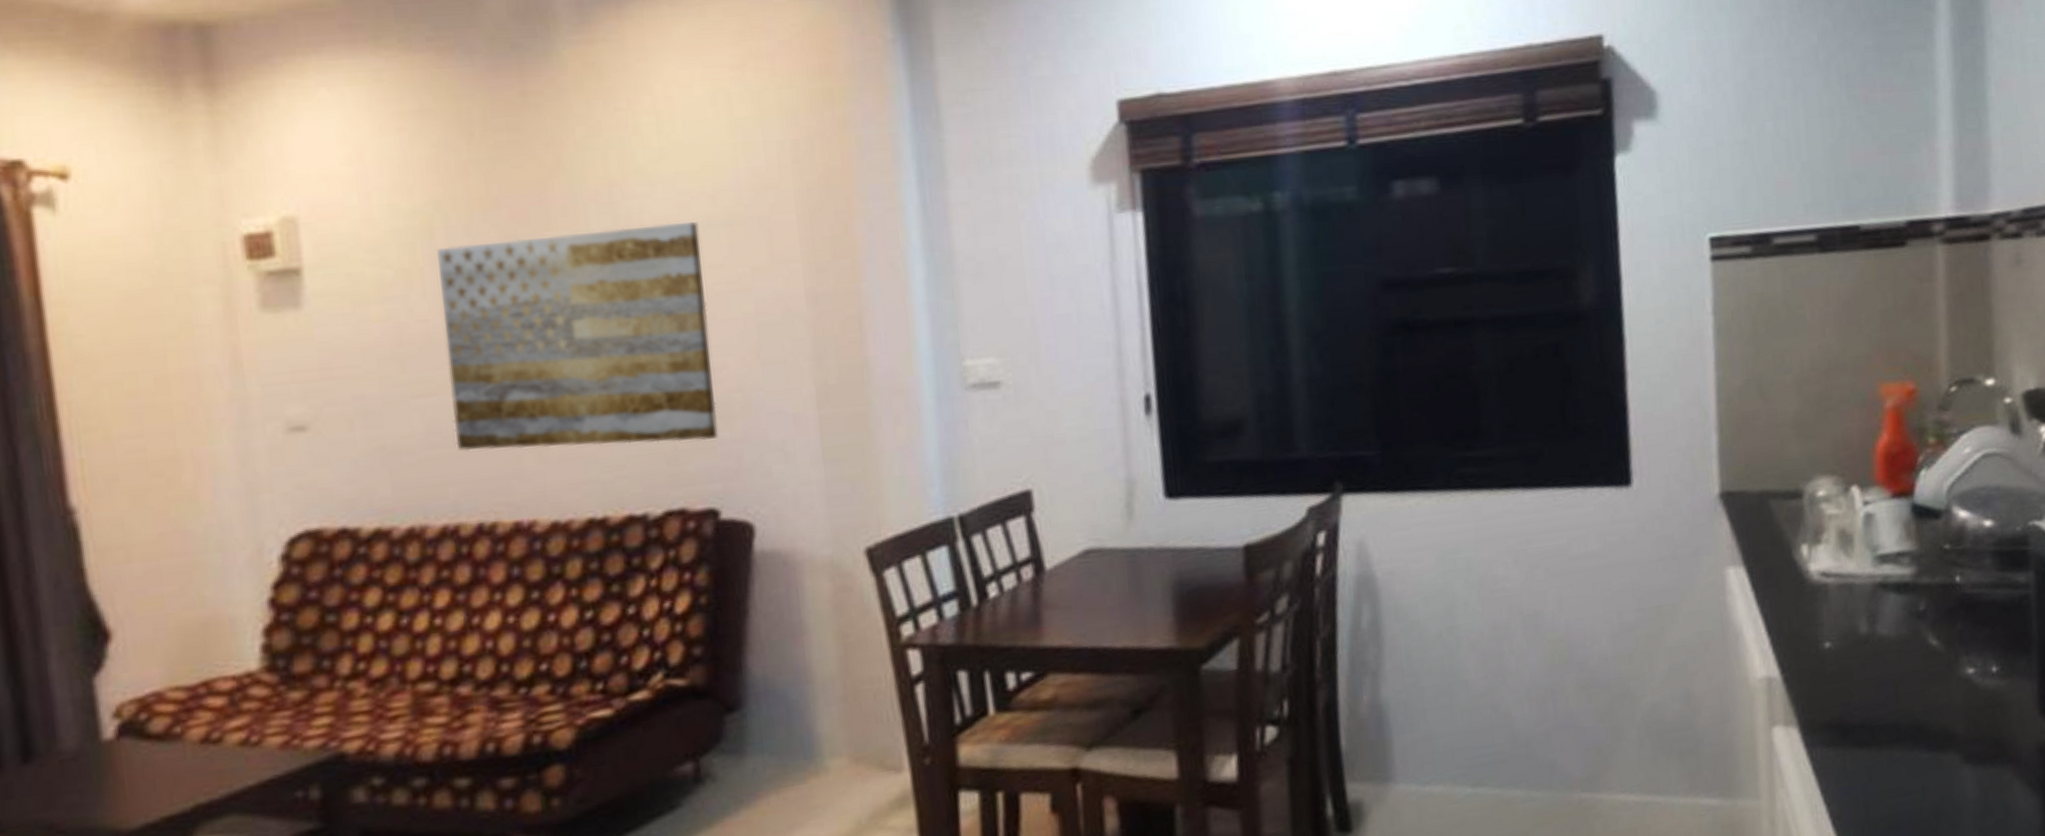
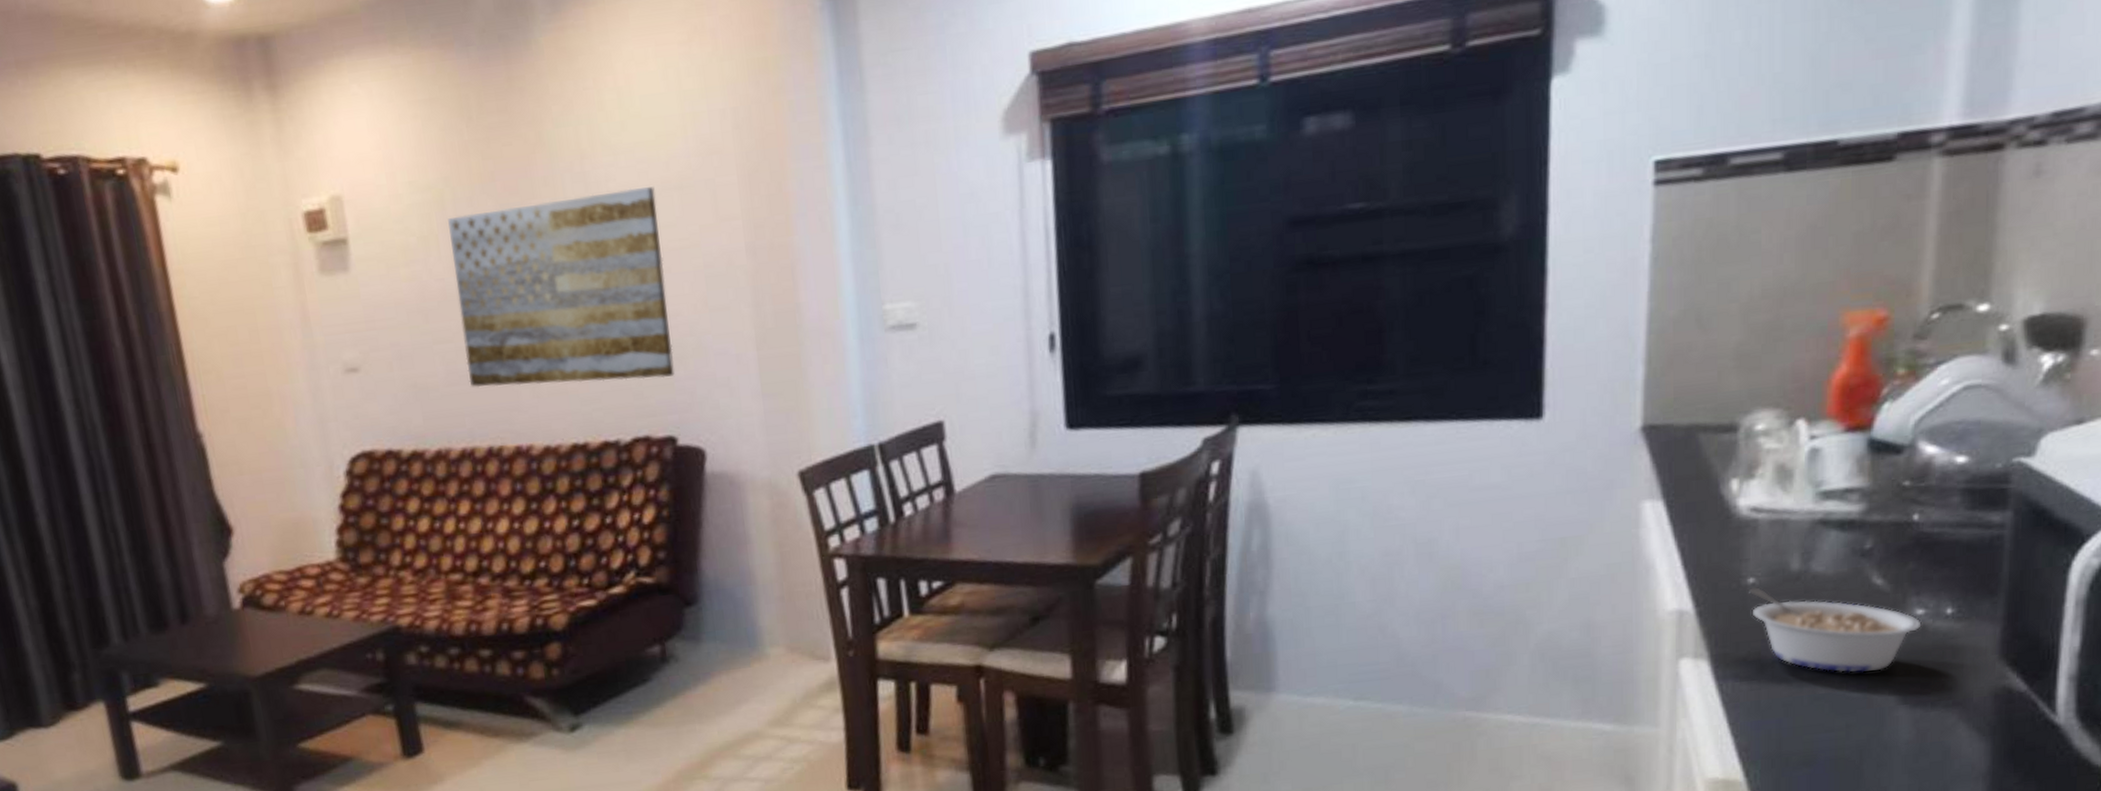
legume: none [1826,651,1974,734] -> present [1749,587,1922,673]

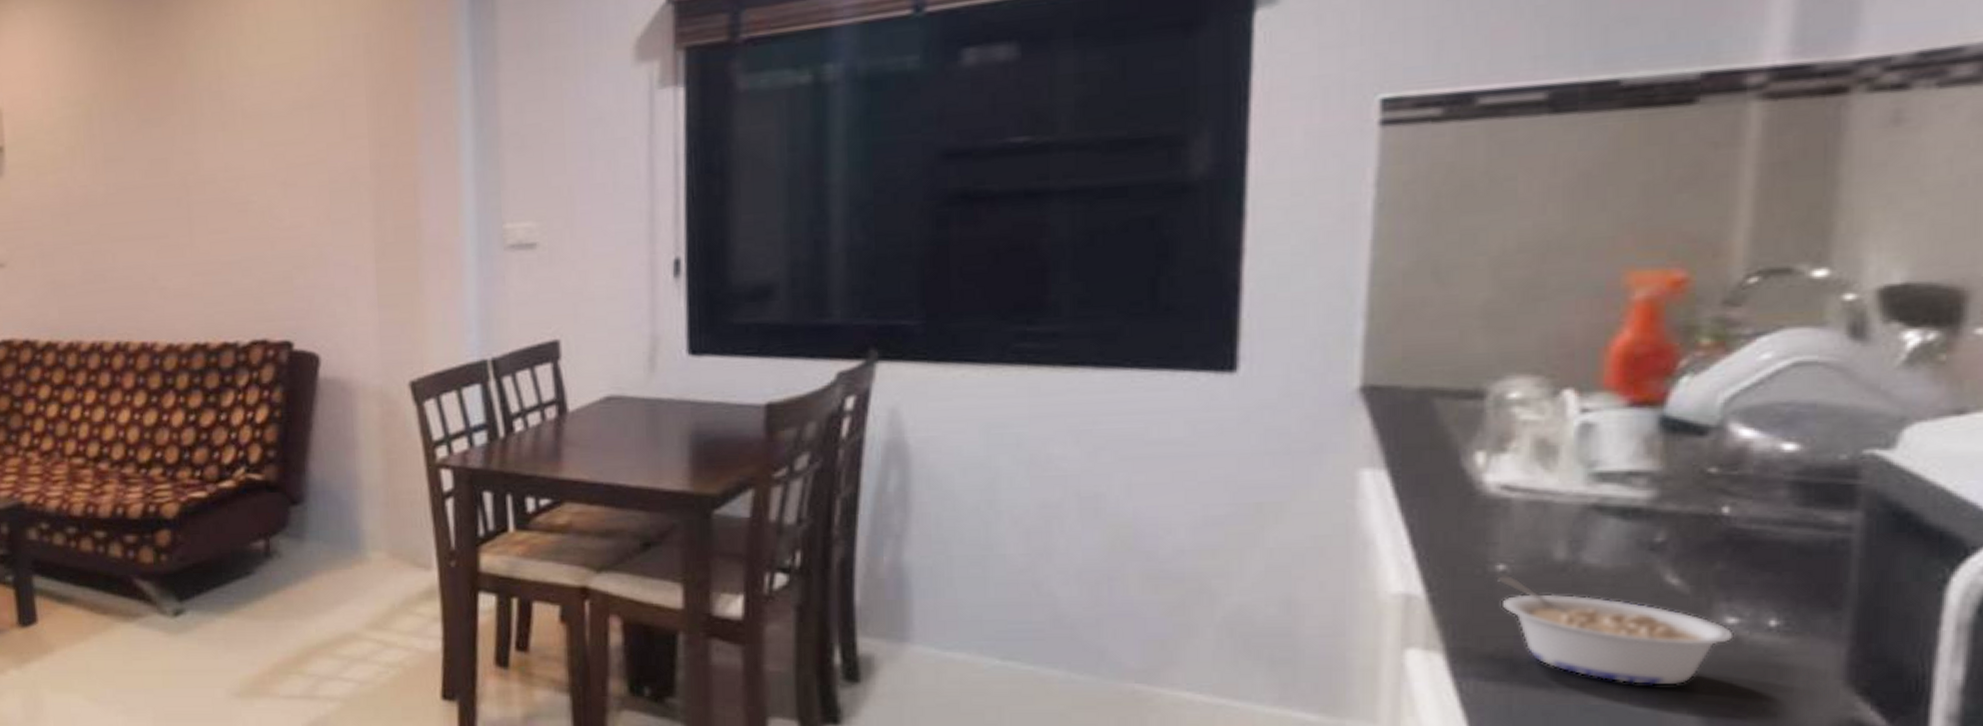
wall art: present [448,187,675,388] -> none [94,106,294,287]

